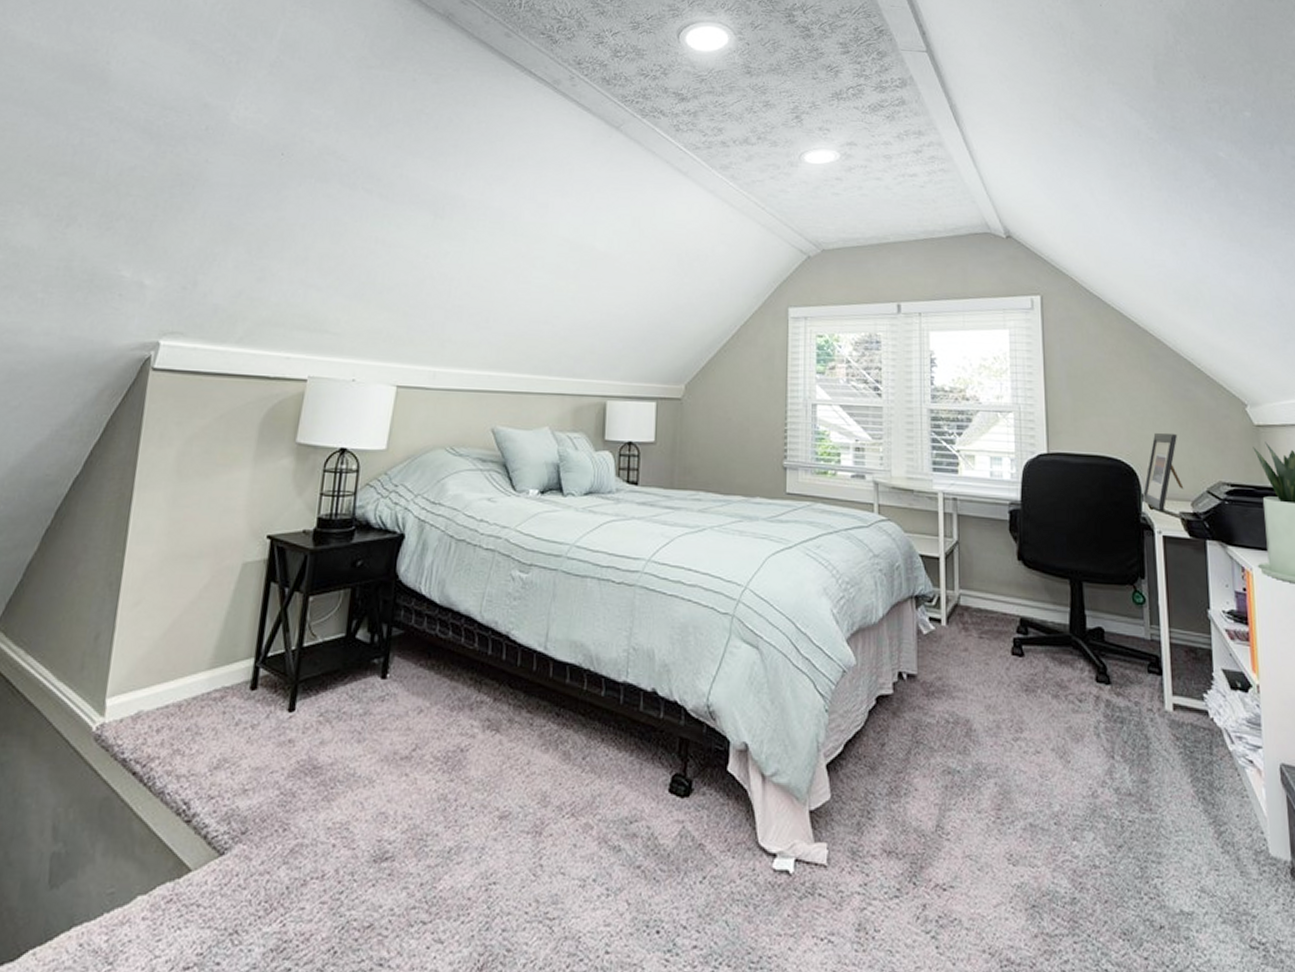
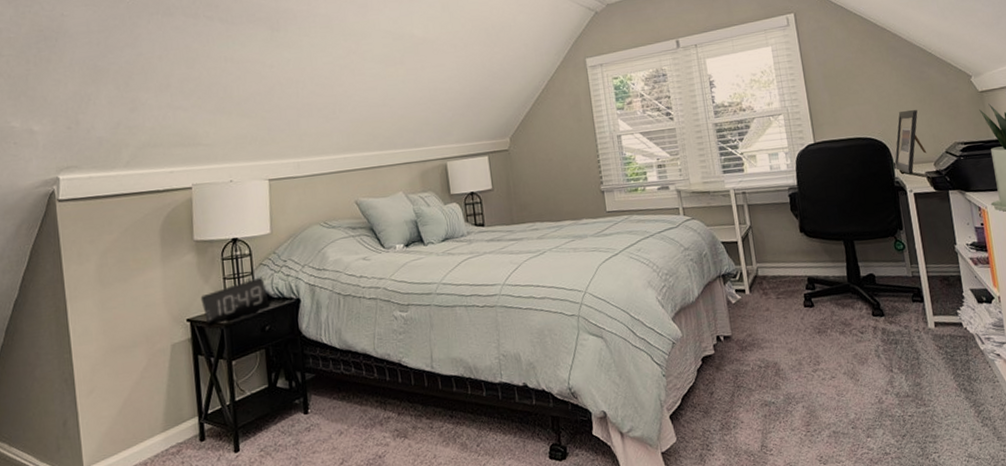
alarm clock: none [288,500,368,549] -> present [200,277,270,326]

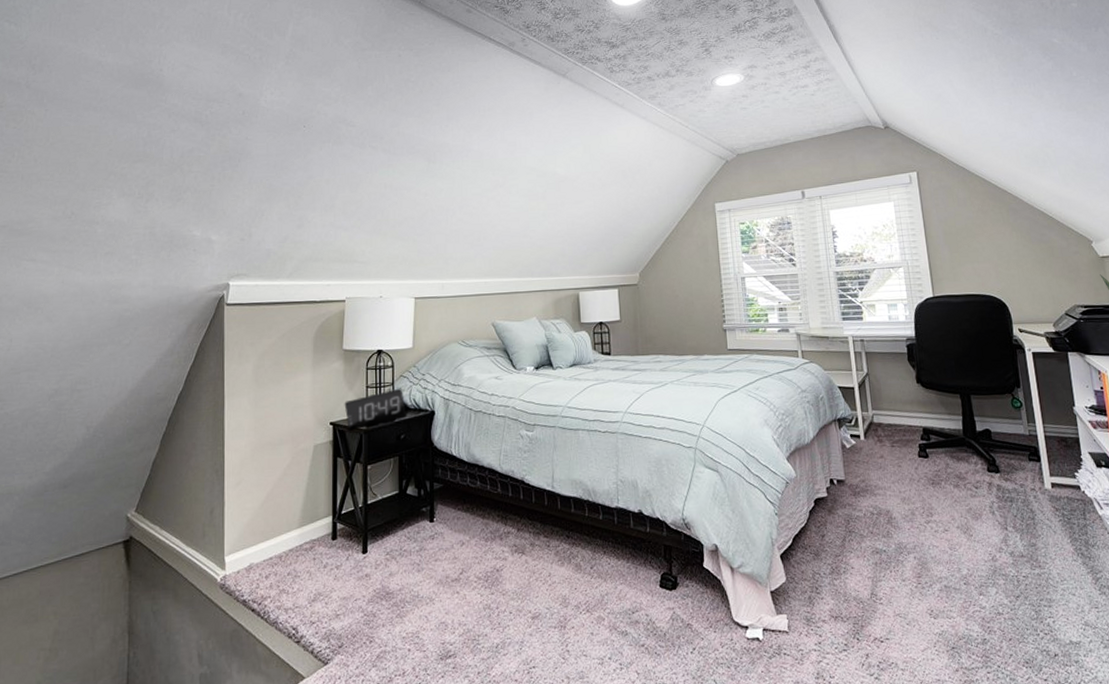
picture frame: present [894,110,927,174] -> none [1013,271,1046,333]

